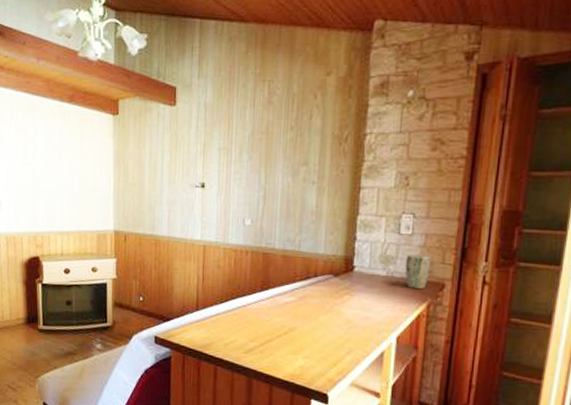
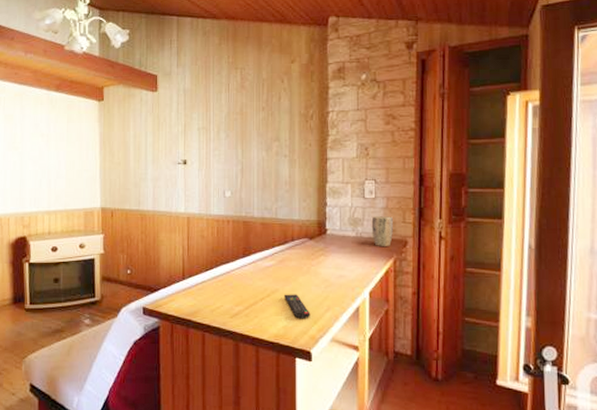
remote control: none [302,333,330,361] -> present [283,294,311,319]

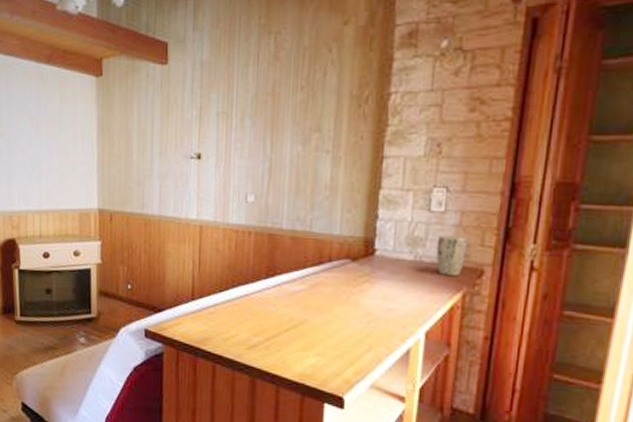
remote control: present [283,294,311,319] -> none [313,326,347,359]

